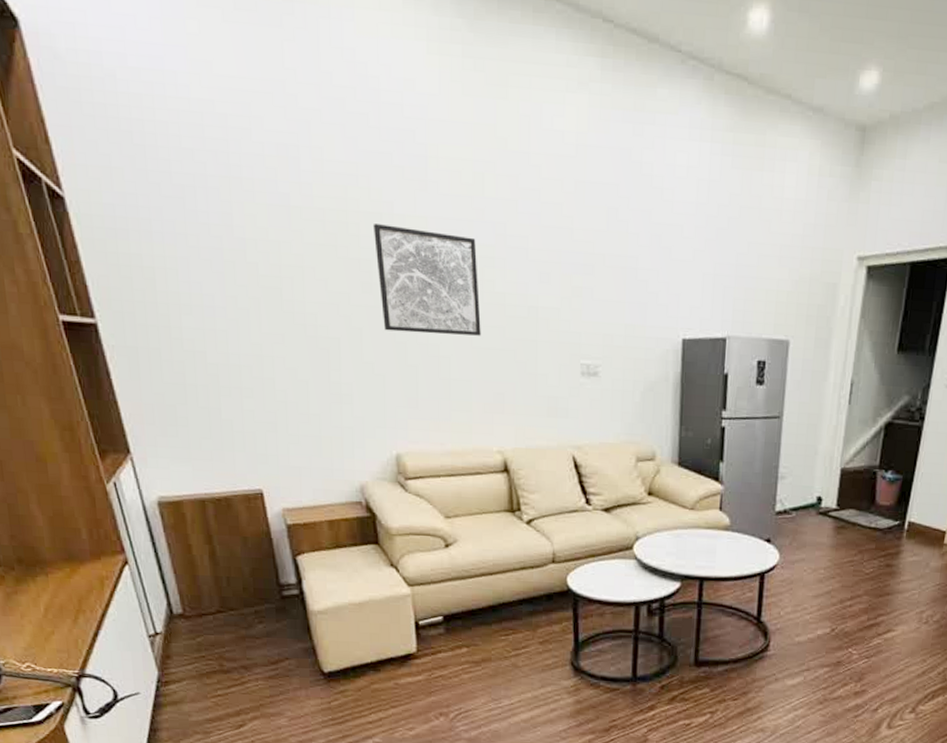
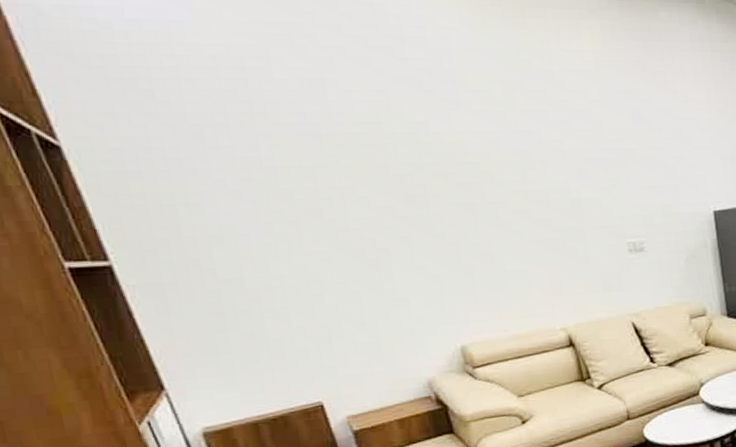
wall art: present [373,224,481,336] -> none [409,142,530,236]

